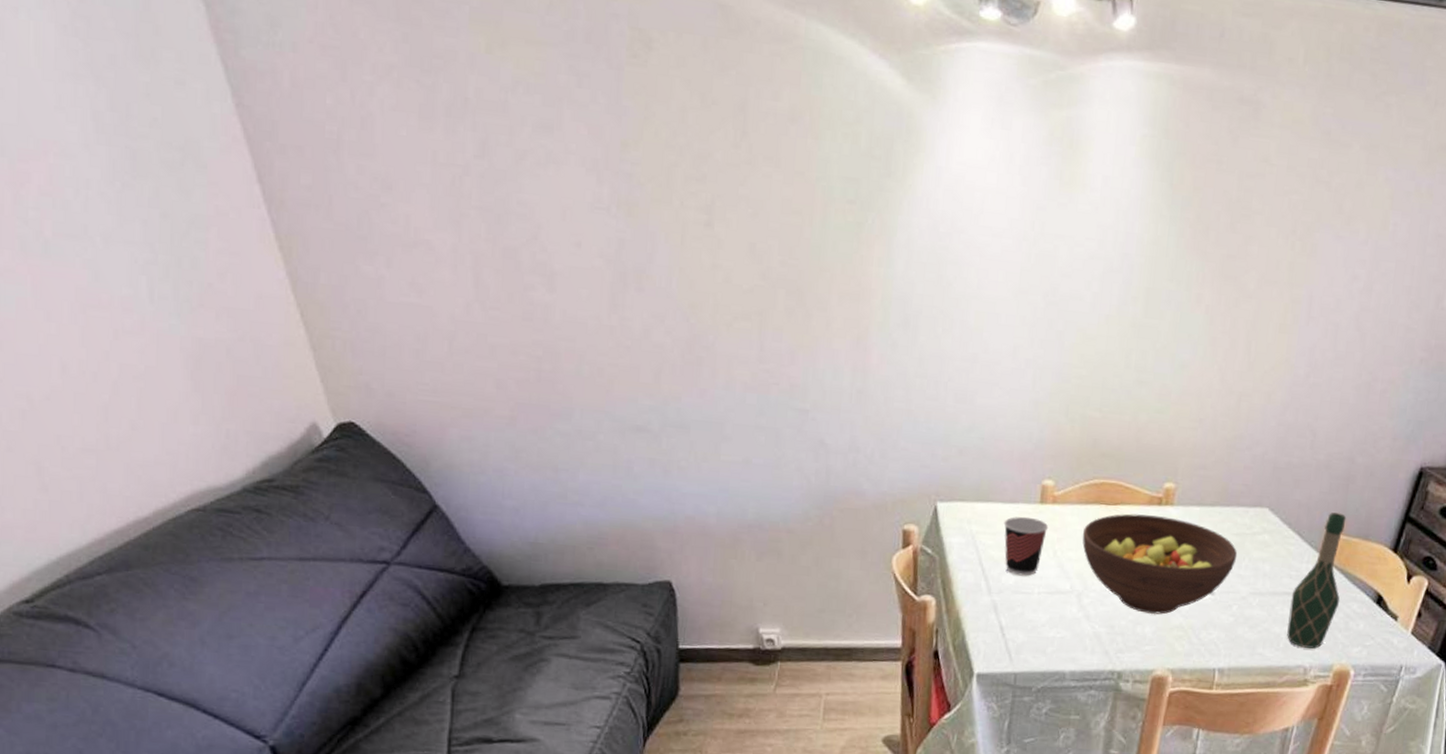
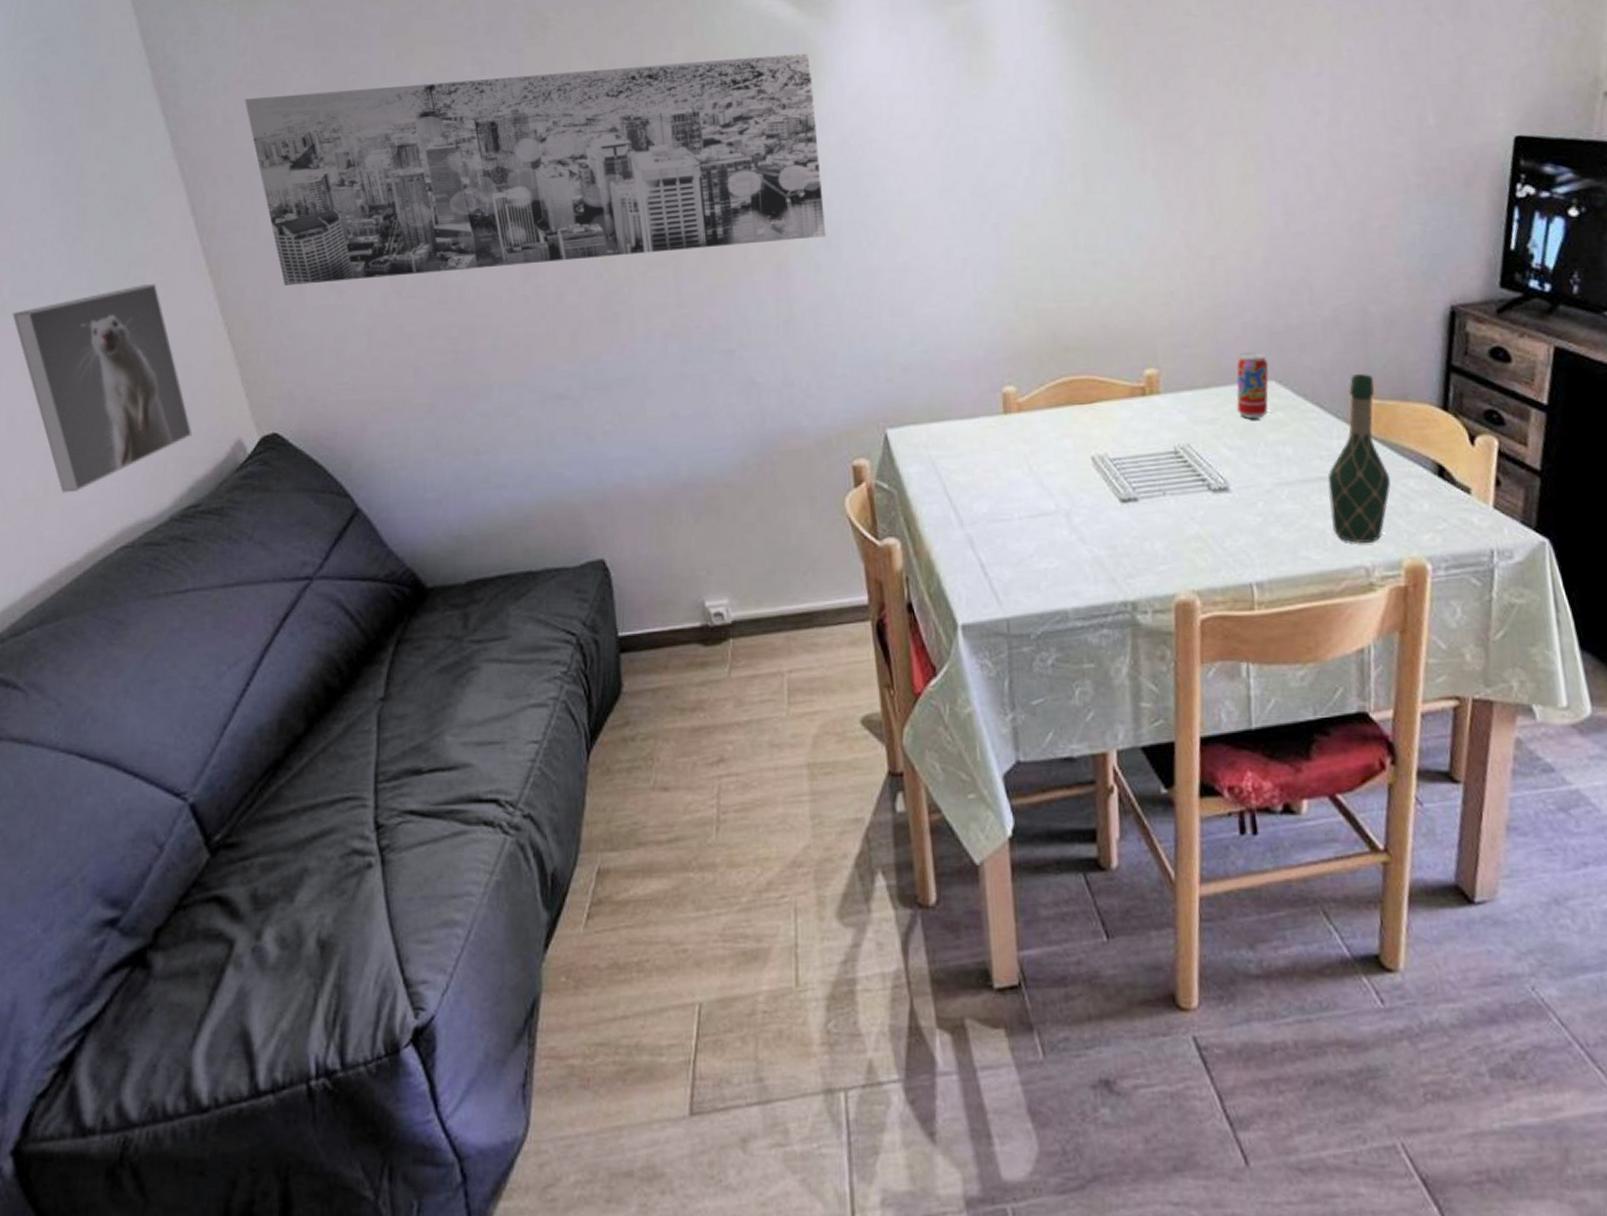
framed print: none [58,247,264,450] -> present [13,284,193,493]
wall art: none [316,63,913,317] -> present [245,53,826,286]
cup: present [1003,516,1049,576] -> none [965,431,1018,501]
fruit bowl: present [1082,513,1238,615] -> none [1058,408,1250,526]
beverage can: none [1233,480,1267,538] -> present [1236,352,1269,419]

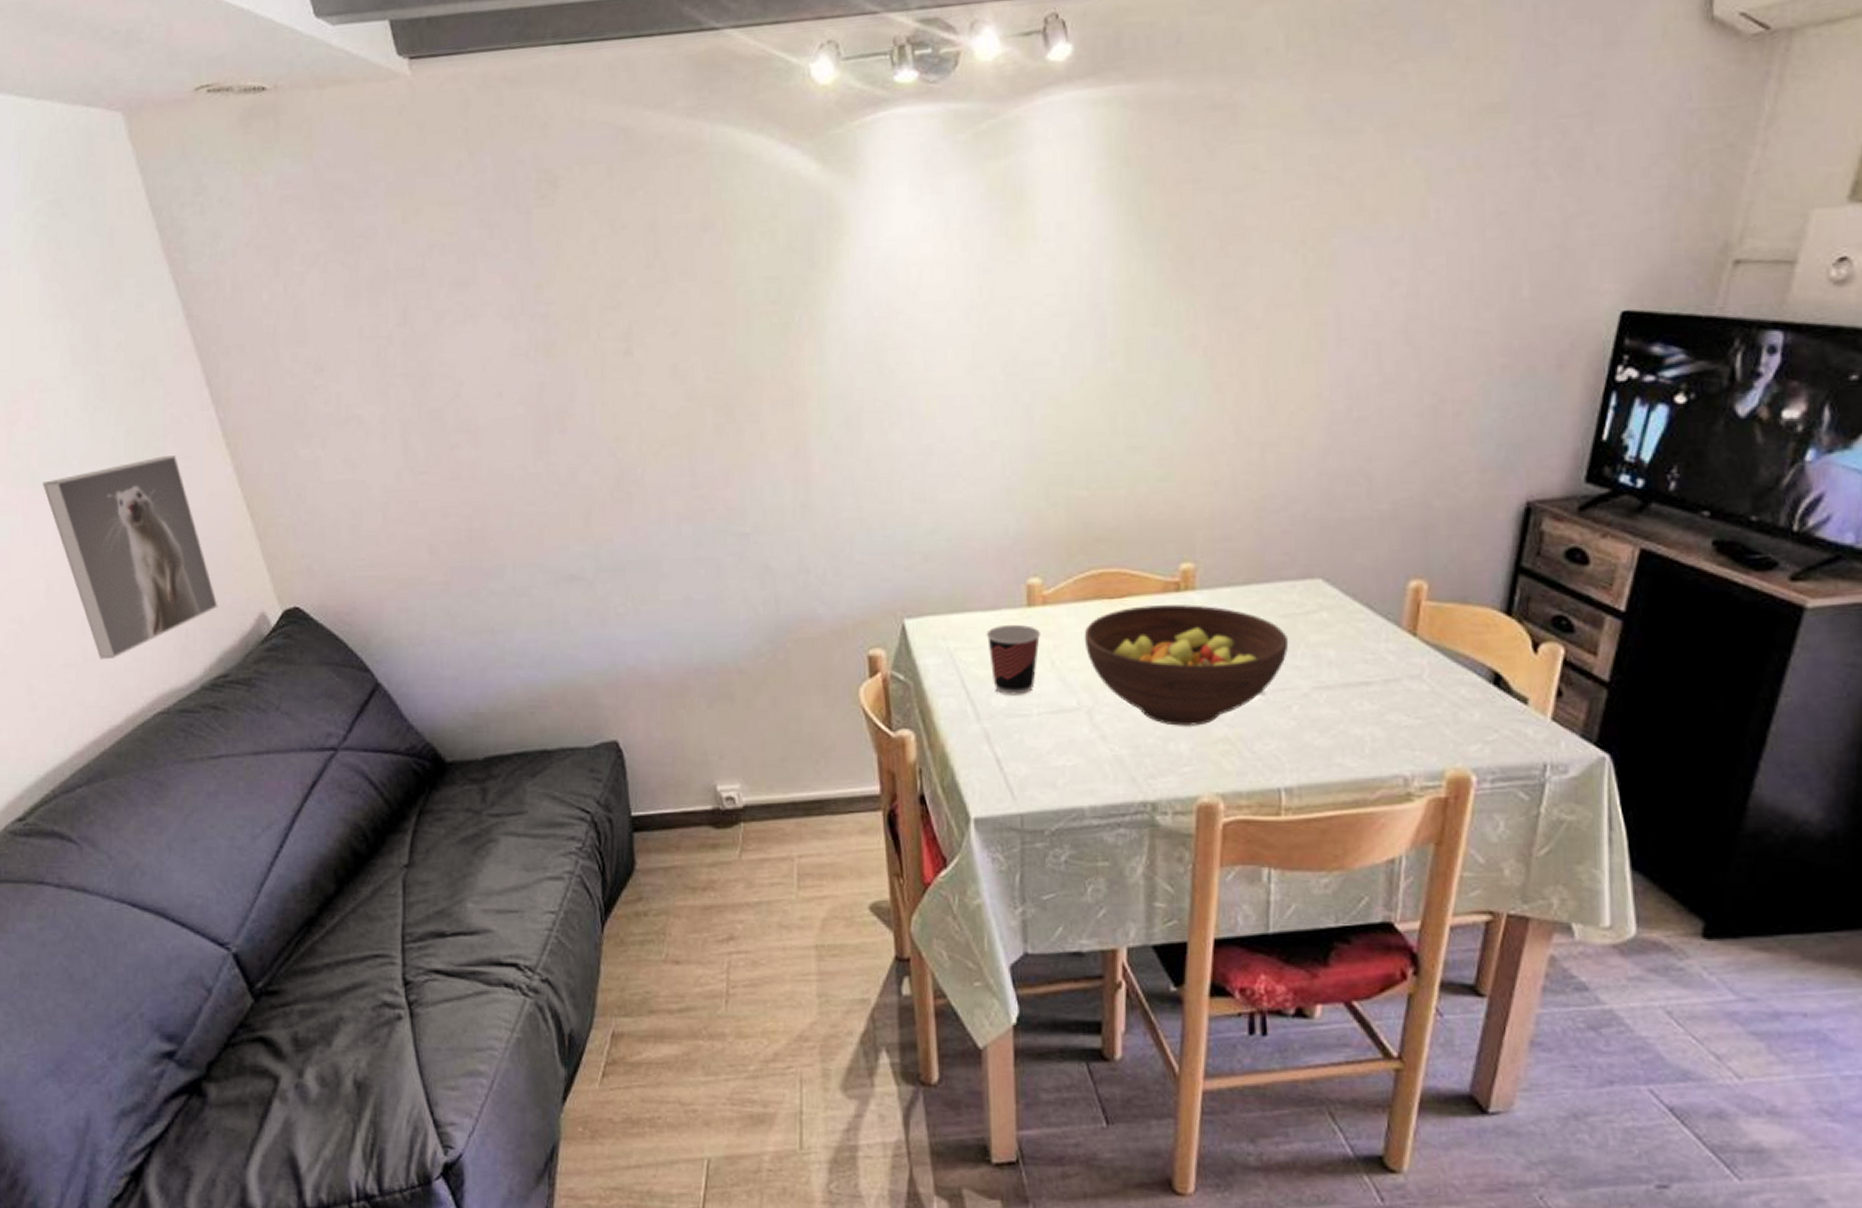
wall art: present [245,53,826,286] -> none [253,214,847,459]
cup: none [965,431,1018,501] -> present [986,624,1041,695]
fruit bowl: none [1058,408,1250,526] -> present [1084,605,1289,726]
beverage can: present [1236,352,1269,419] -> none [1278,547,1317,618]
wine bottle: present [1327,374,1391,543] -> none [1370,574,1441,751]

